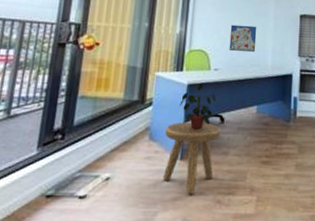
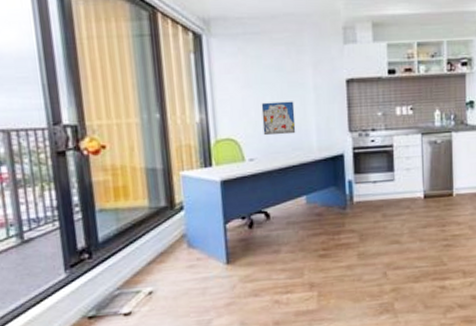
stool: present [162,122,222,194] -> none [204,221,269,298]
potted plant: present [179,84,216,130] -> none [215,178,256,231]

